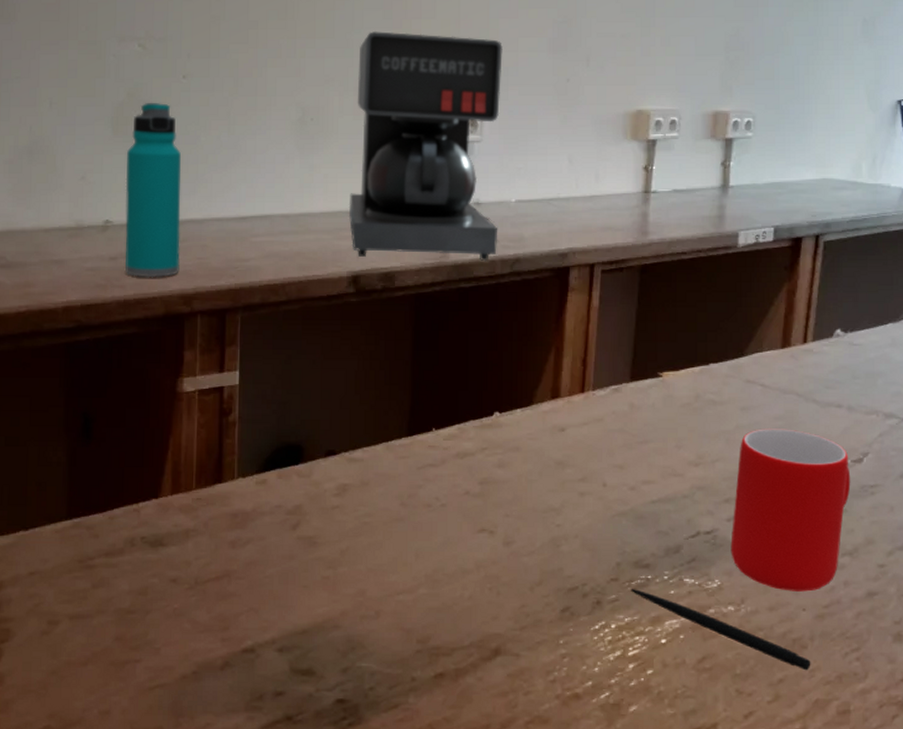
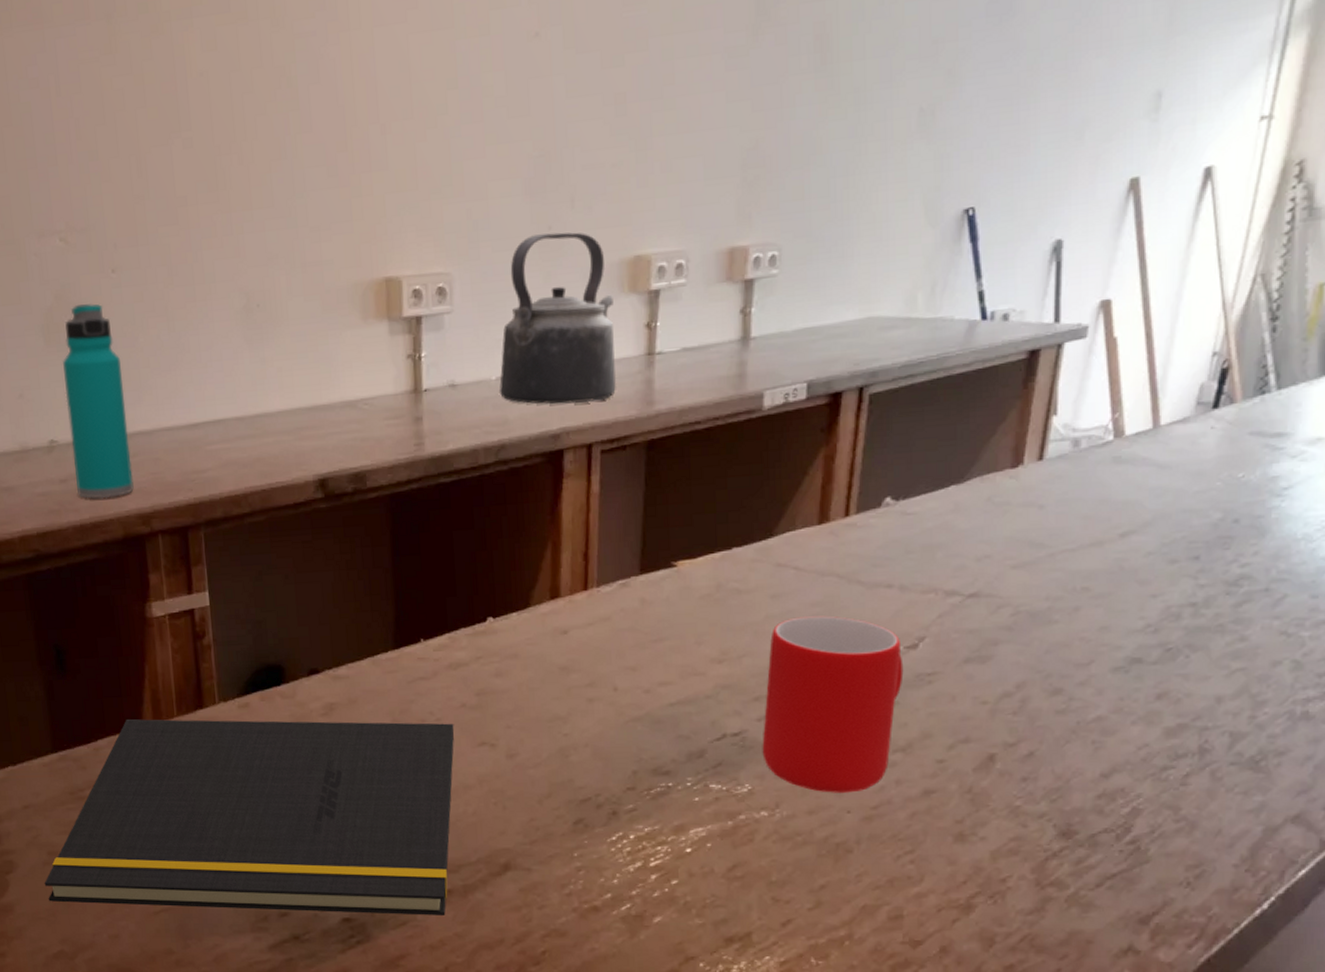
notepad: none [39,490,457,699] -> present [44,719,455,916]
coffee maker: present [348,31,503,262] -> none [304,187,479,457]
kettle: none [518,85,618,228] -> present [499,232,616,404]
pen: present [631,589,811,671] -> none [650,797,858,876]

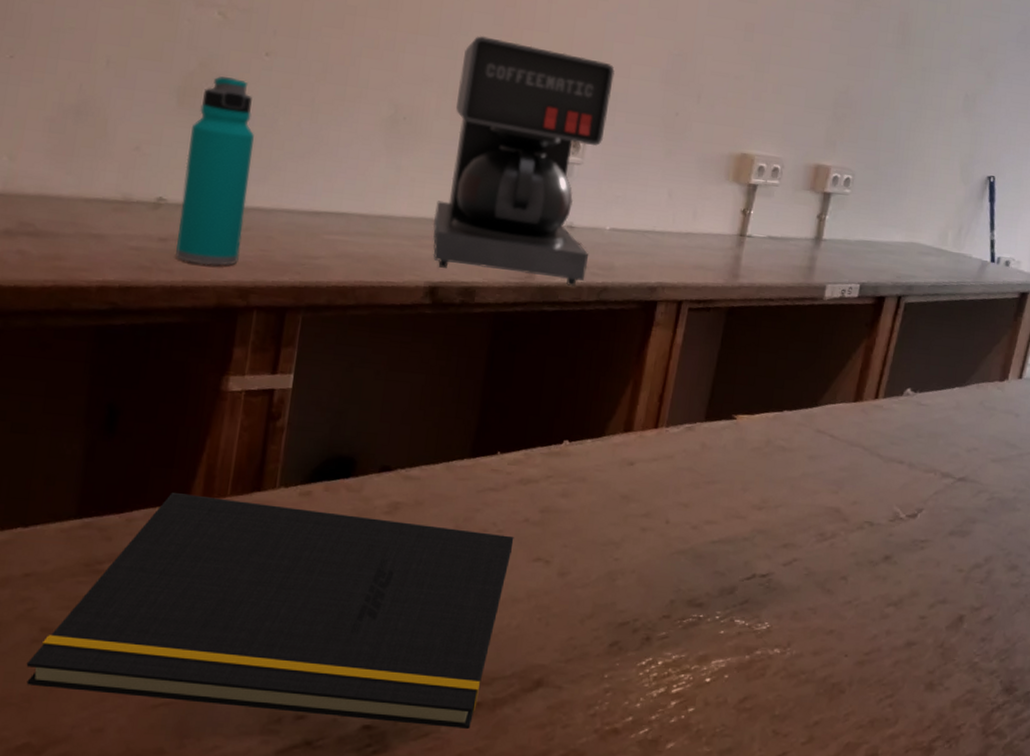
coffee maker: none [304,187,479,457] -> present [432,35,615,287]
kettle: present [499,232,616,404] -> none [611,116,719,266]
mug: present [762,615,904,793] -> none [783,478,905,639]

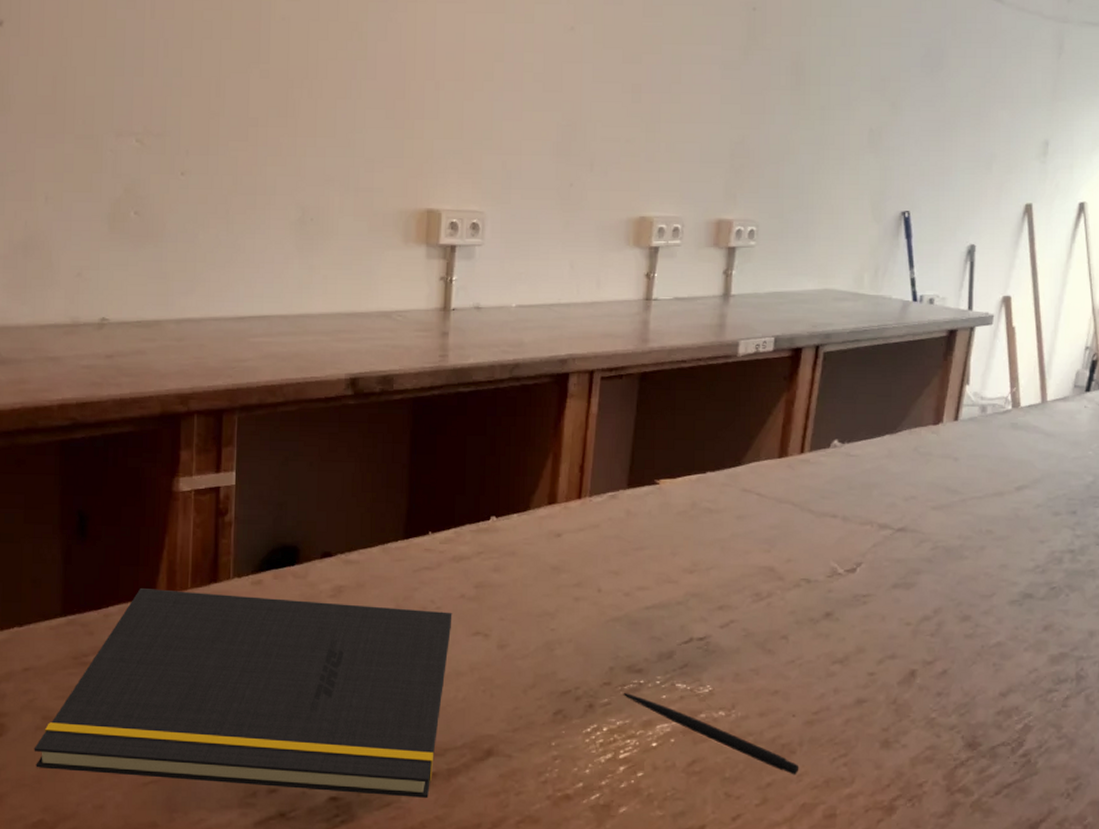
water bottle: present [175,76,254,266] -> none [121,200,179,377]
coffee maker: present [432,35,615,287] -> none [347,131,506,367]
pen: none [681,627,847,715] -> present [623,693,799,775]

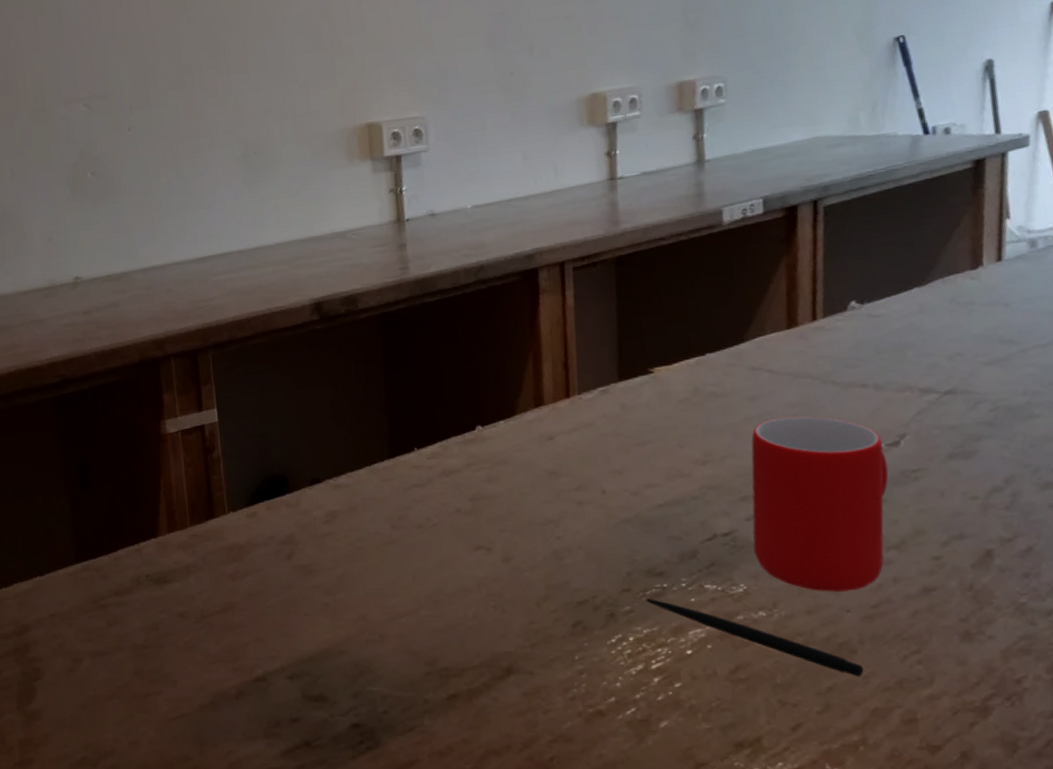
notepad: present [34,588,453,798] -> none [69,528,453,721]
mug: none [723,537,844,698] -> present [751,416,889,592]

